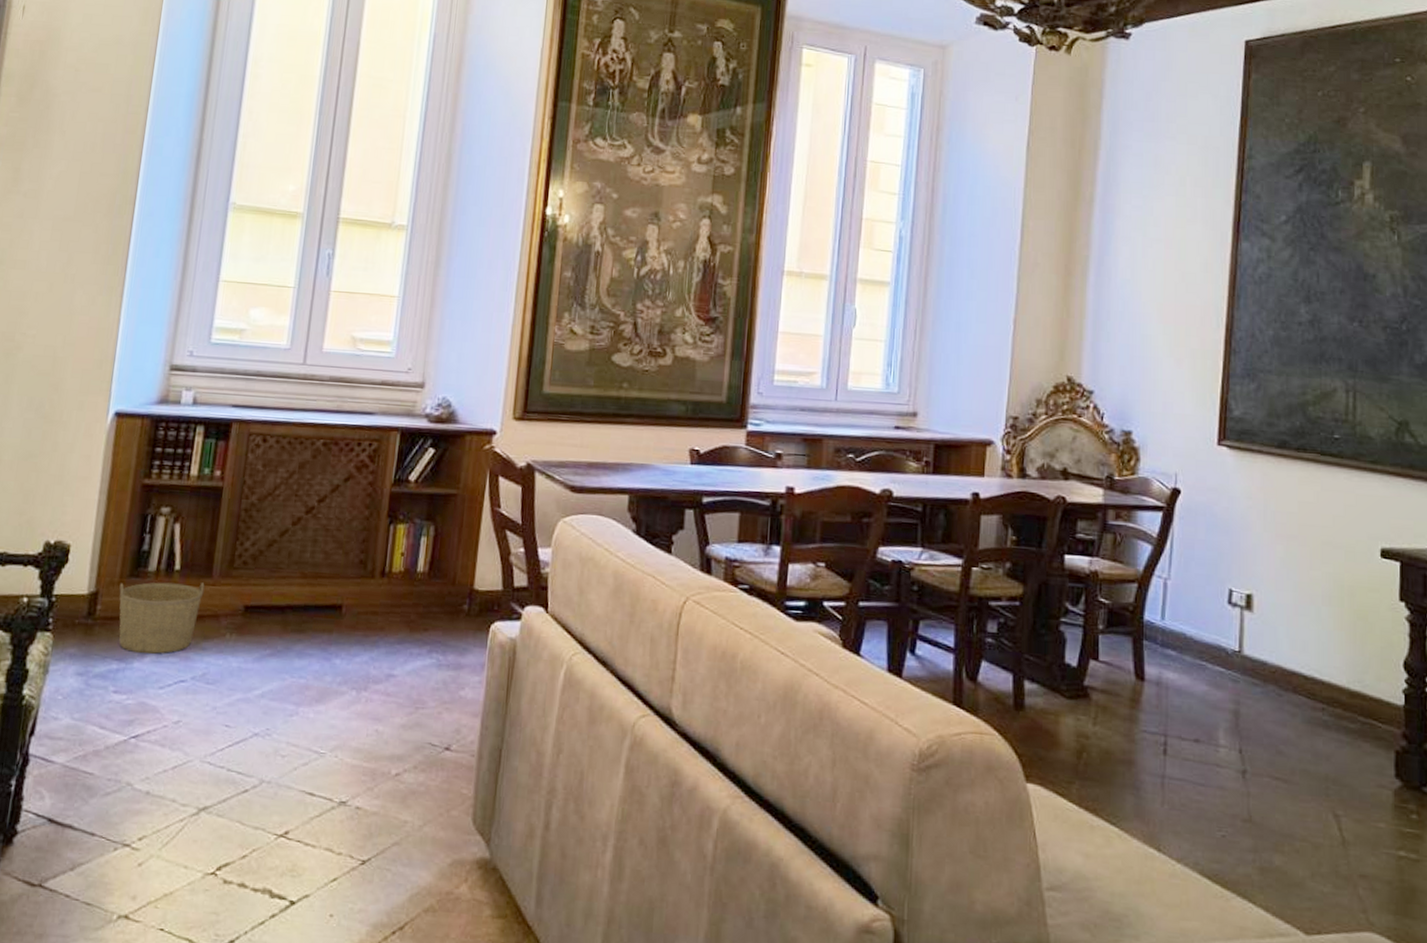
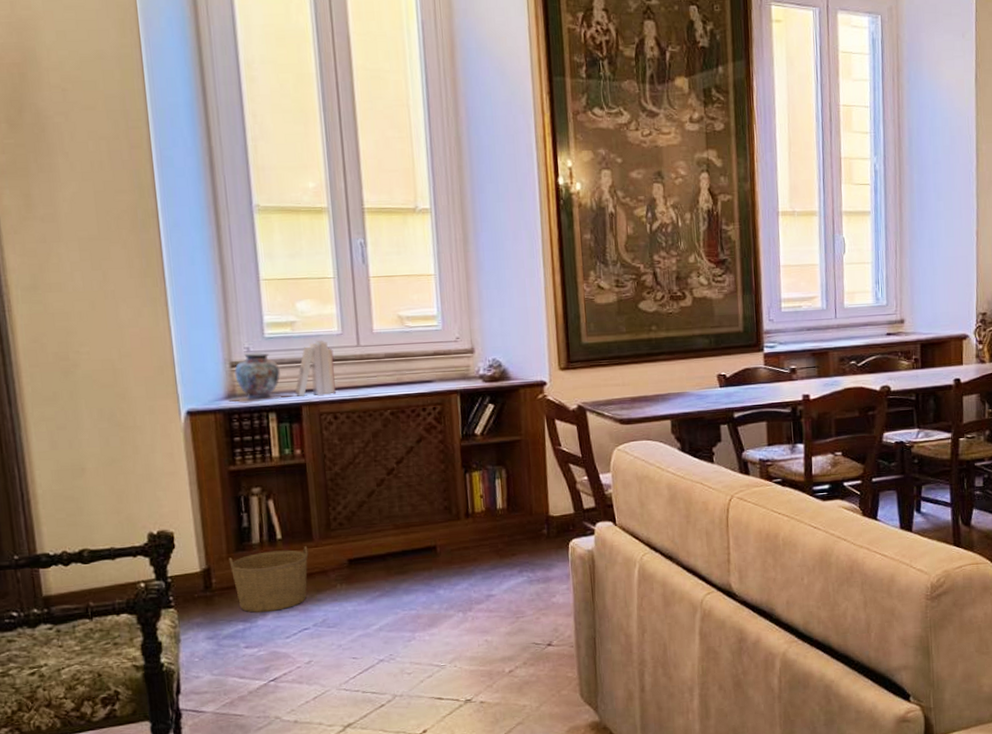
decorative vase: none [159,357,228,412] -> present [228,352,295,403]
books: none [228,352,277,415] -> present [294,340,336,397]

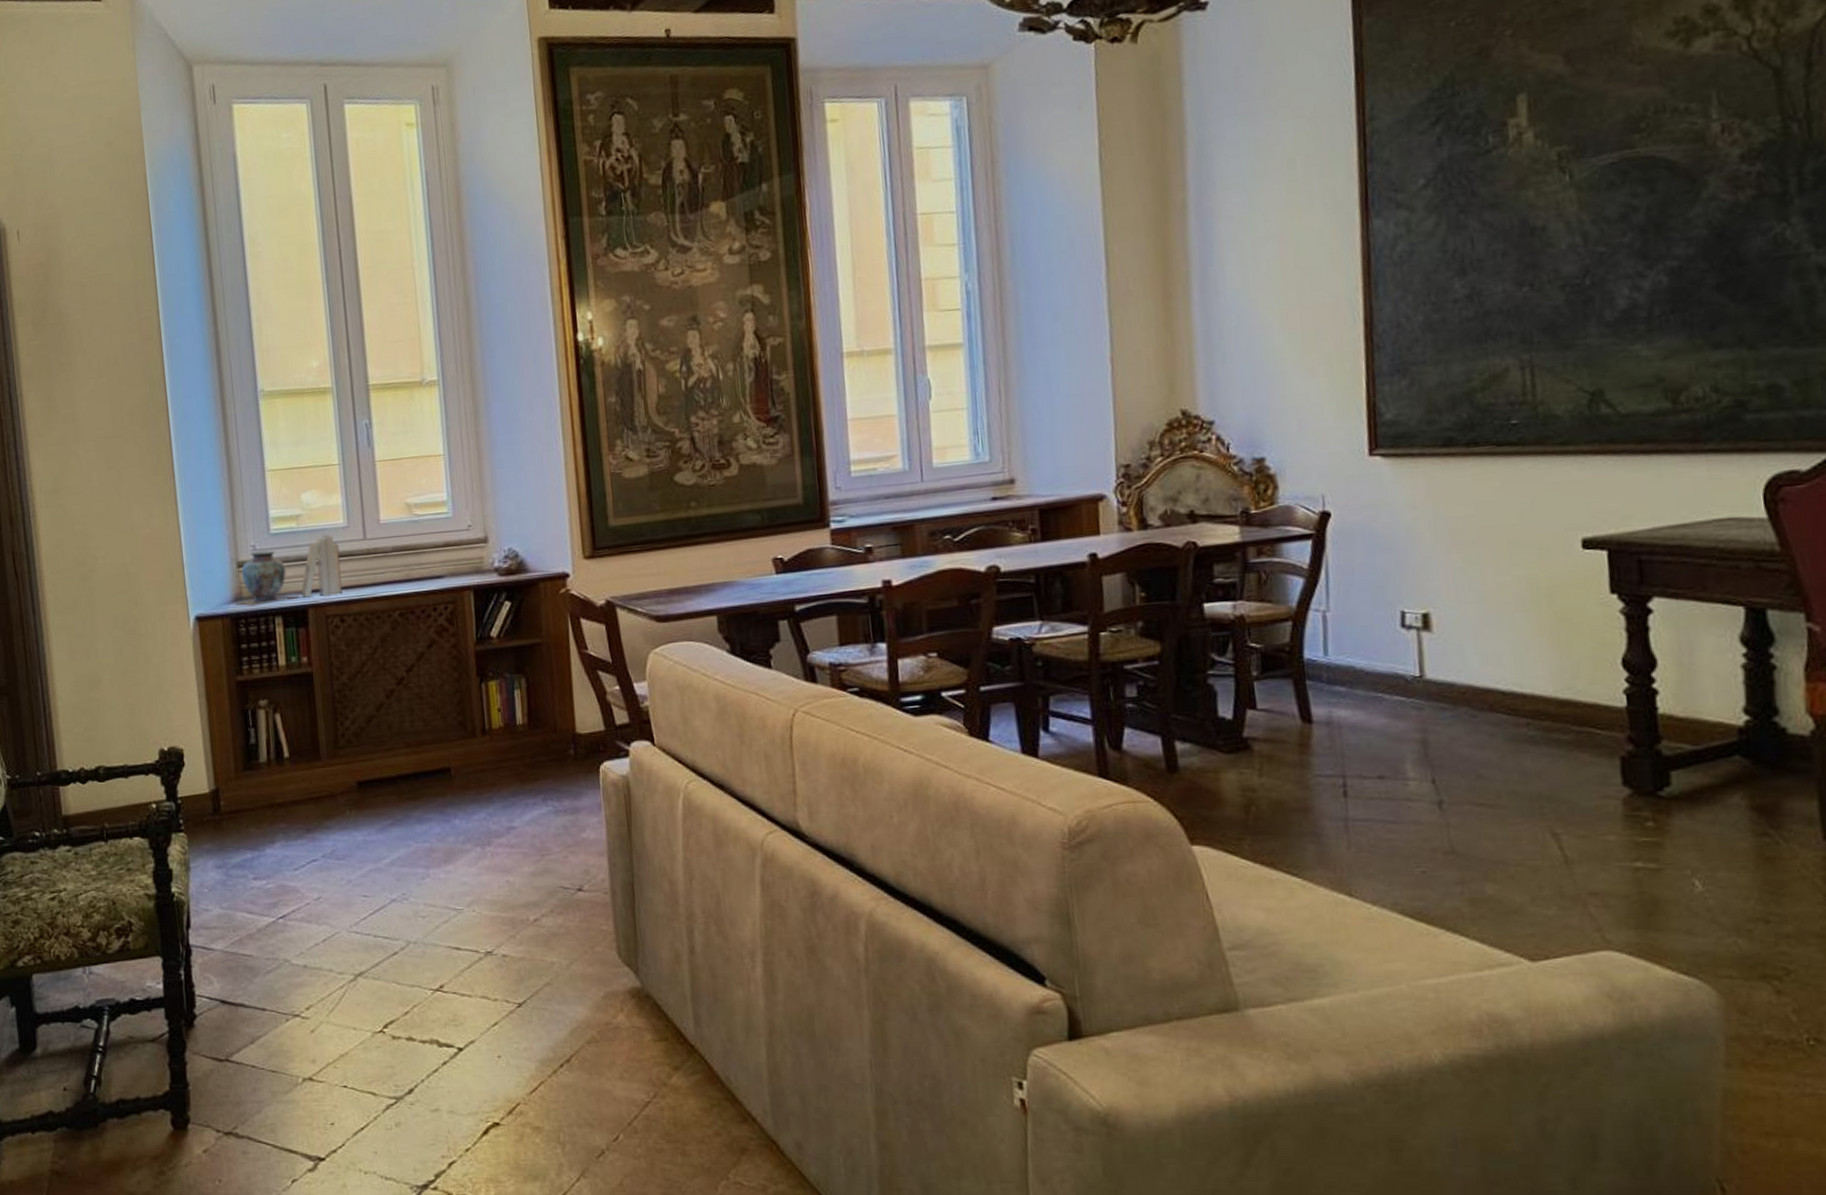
basket: present [229,546,309,613] -> none [237,766,316,840]

